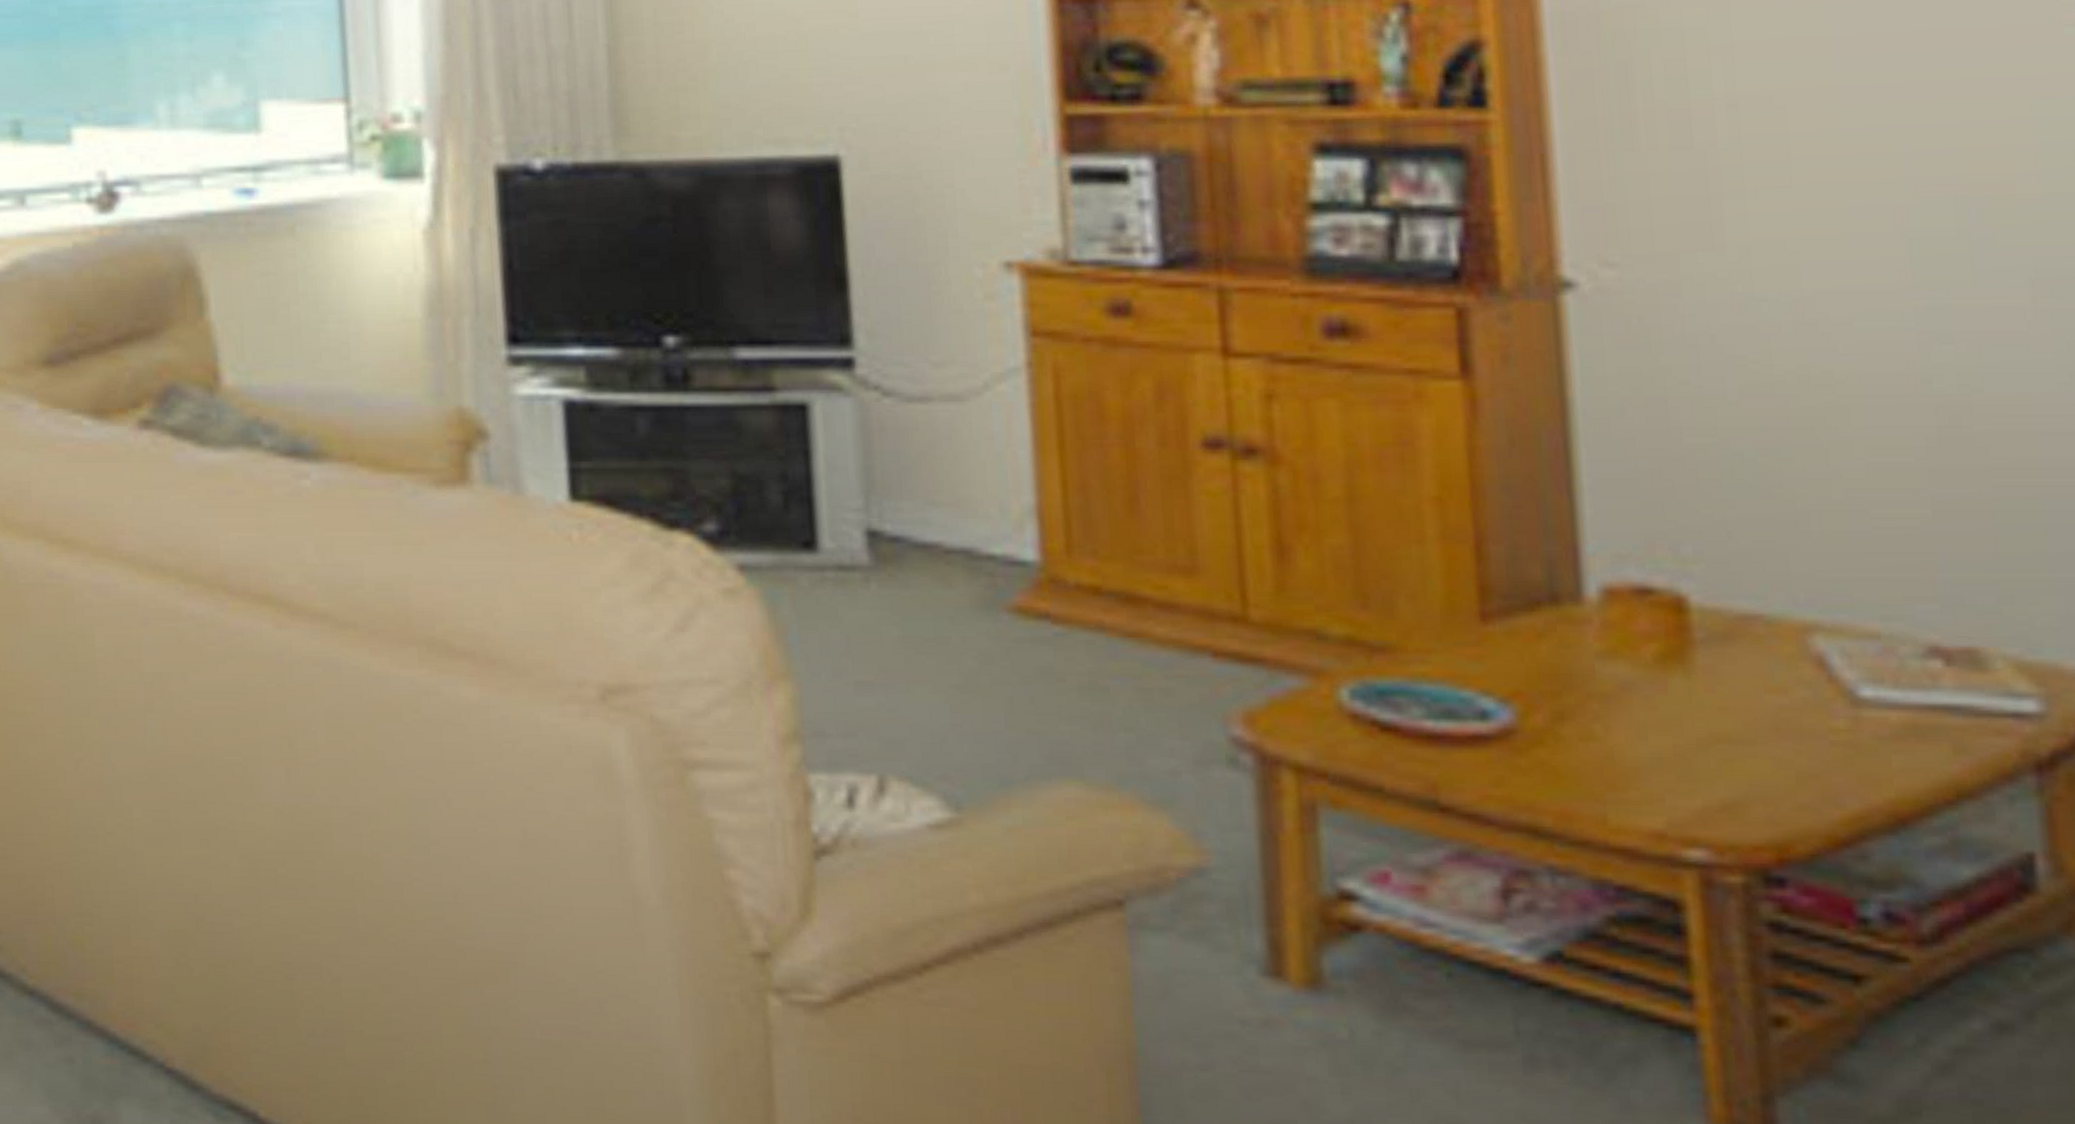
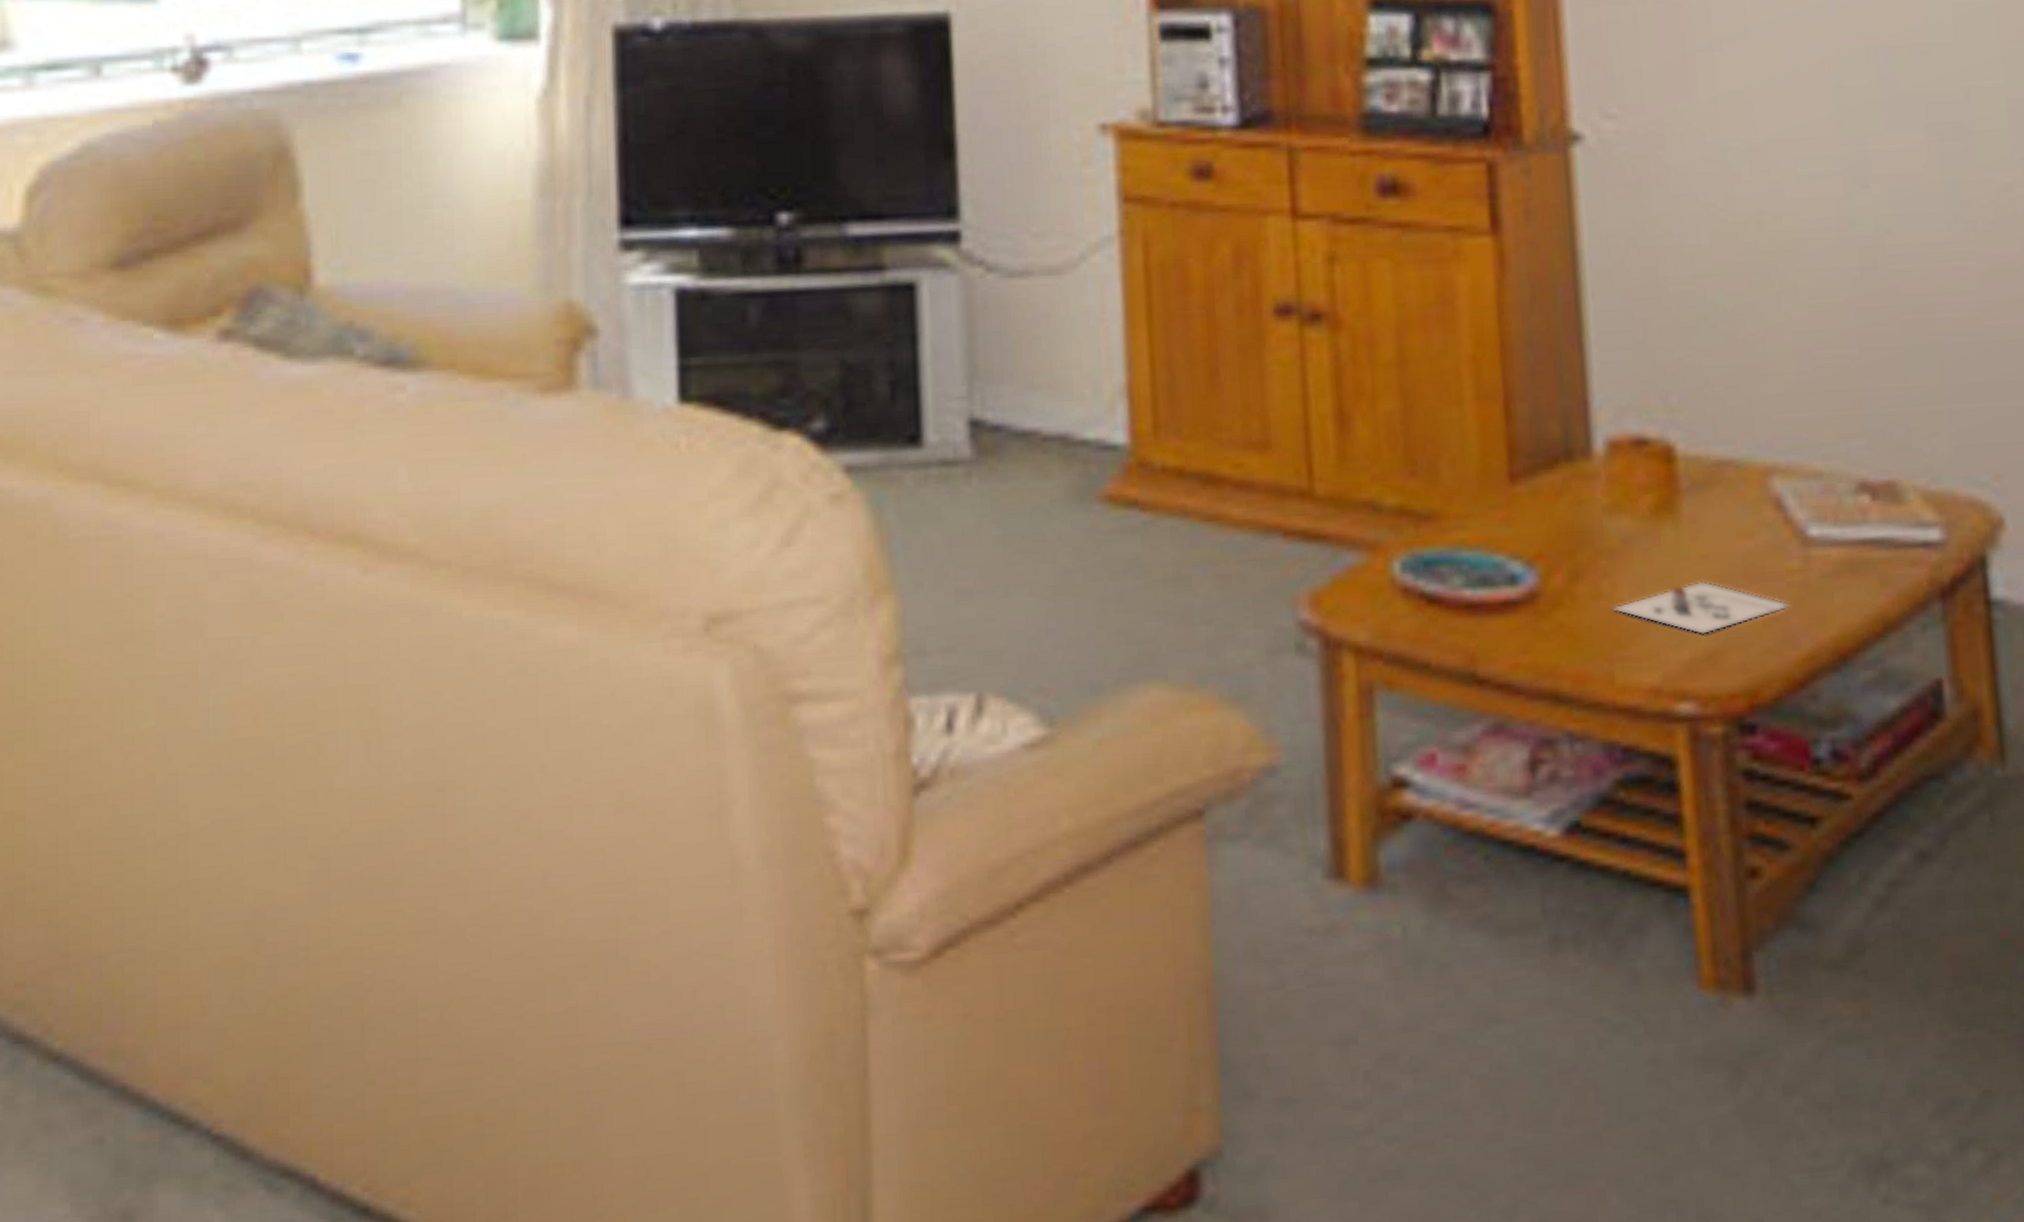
architectural model: none [1606,732,1837,786] -> present [1613,581,1793,635]

